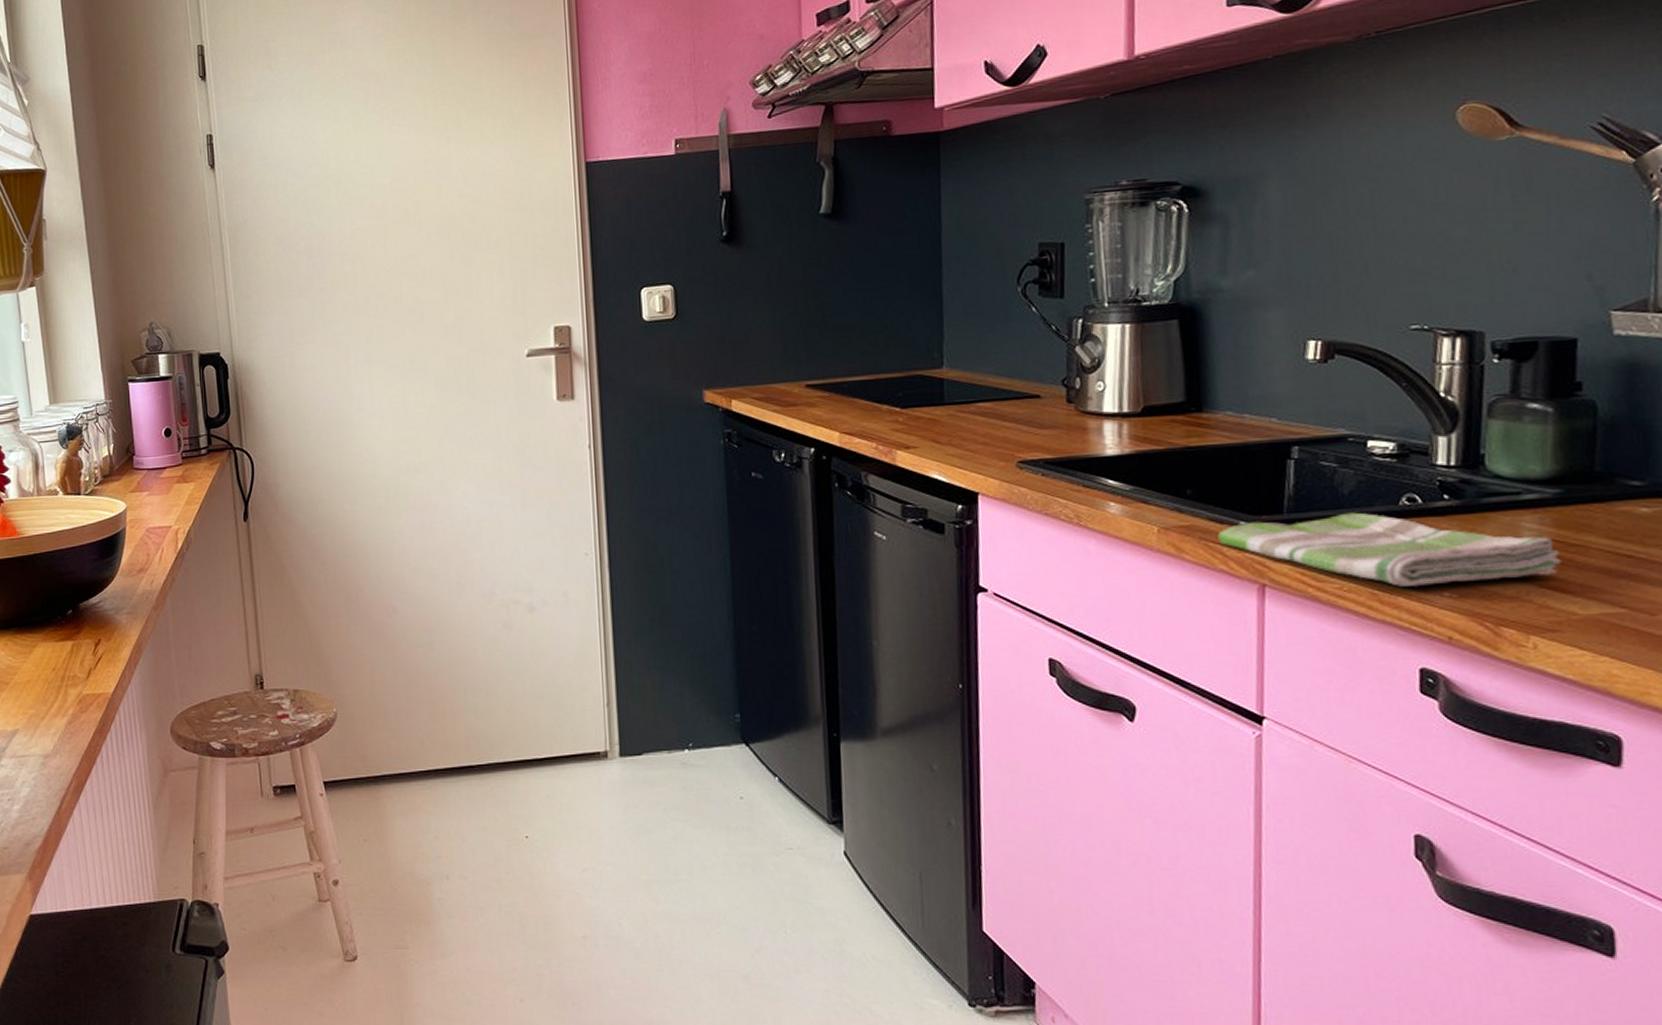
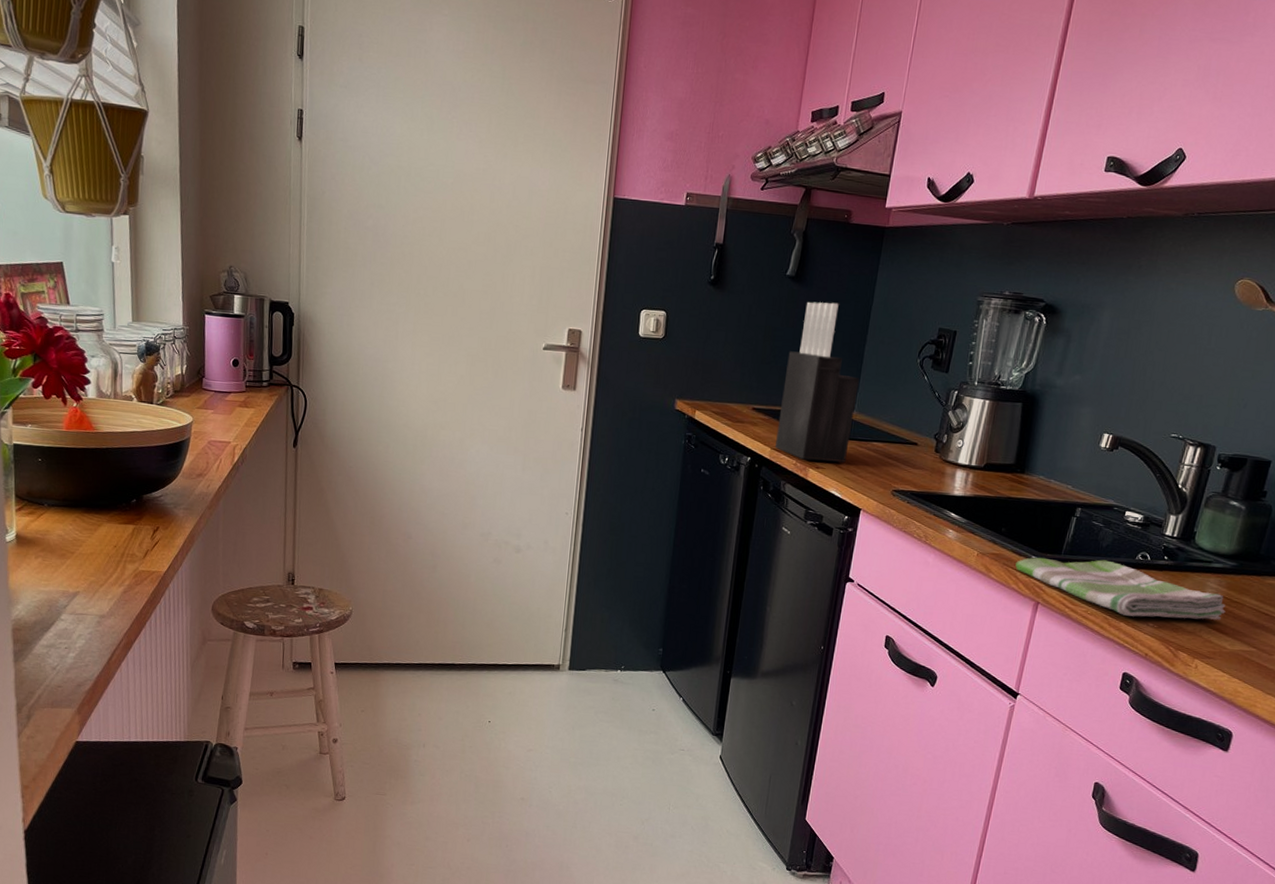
knife block: none [840,235,945,441] -> present [775,302,859,463]

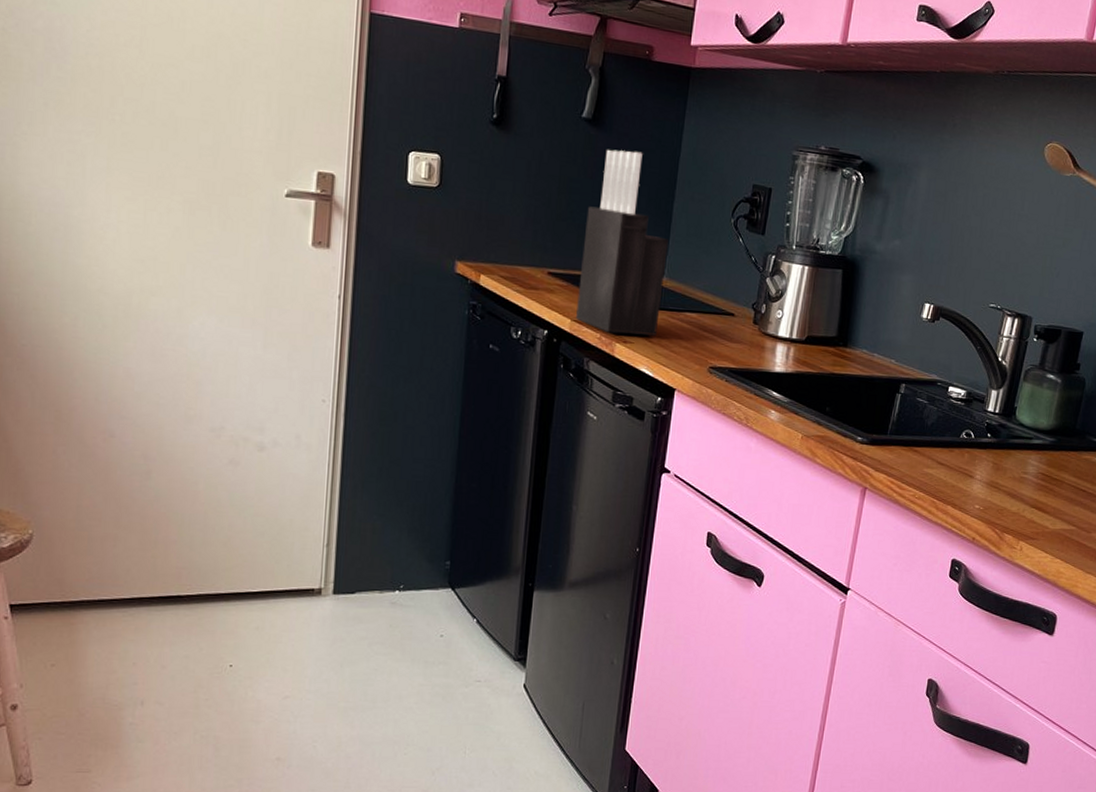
dish towel: present [1015,557,1226,620] -> none [841,438,1047,499]

